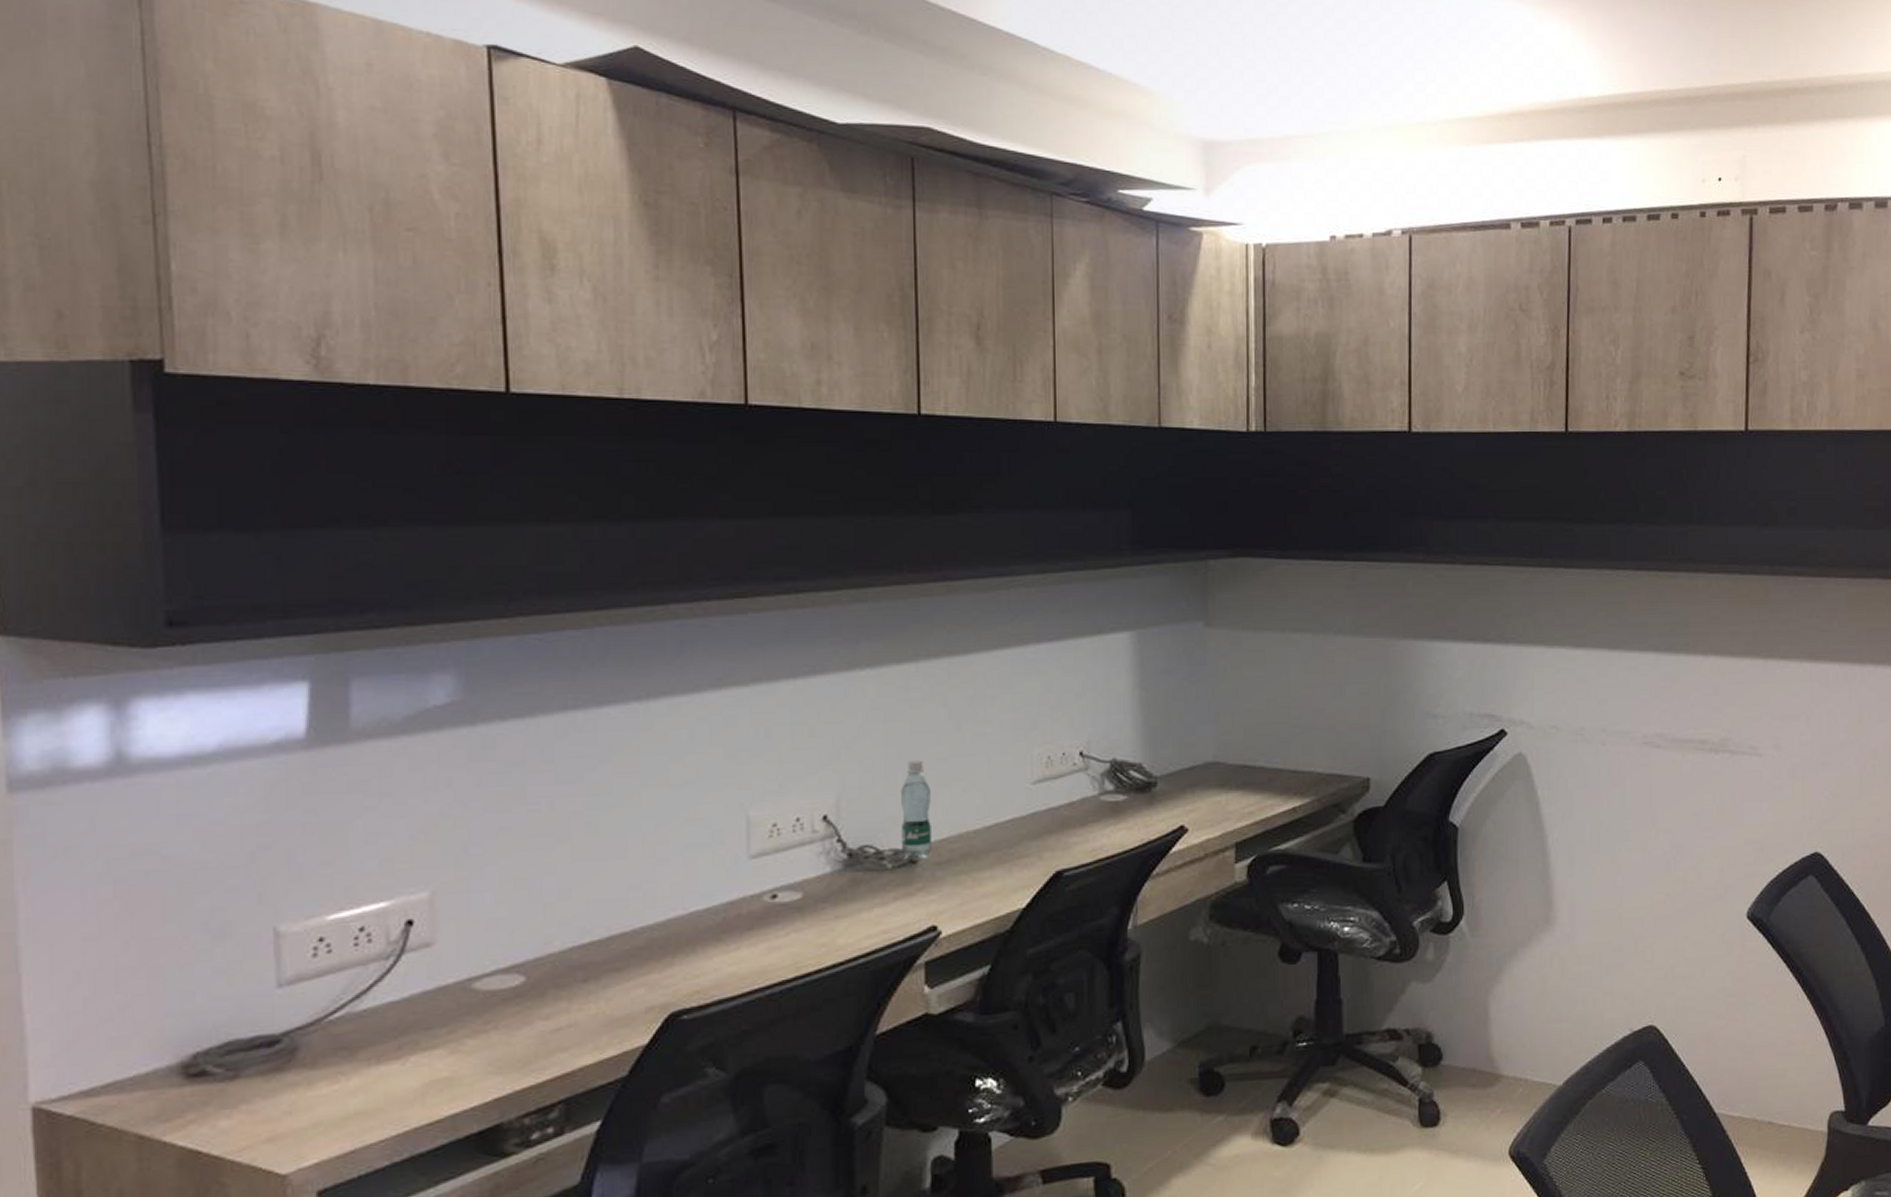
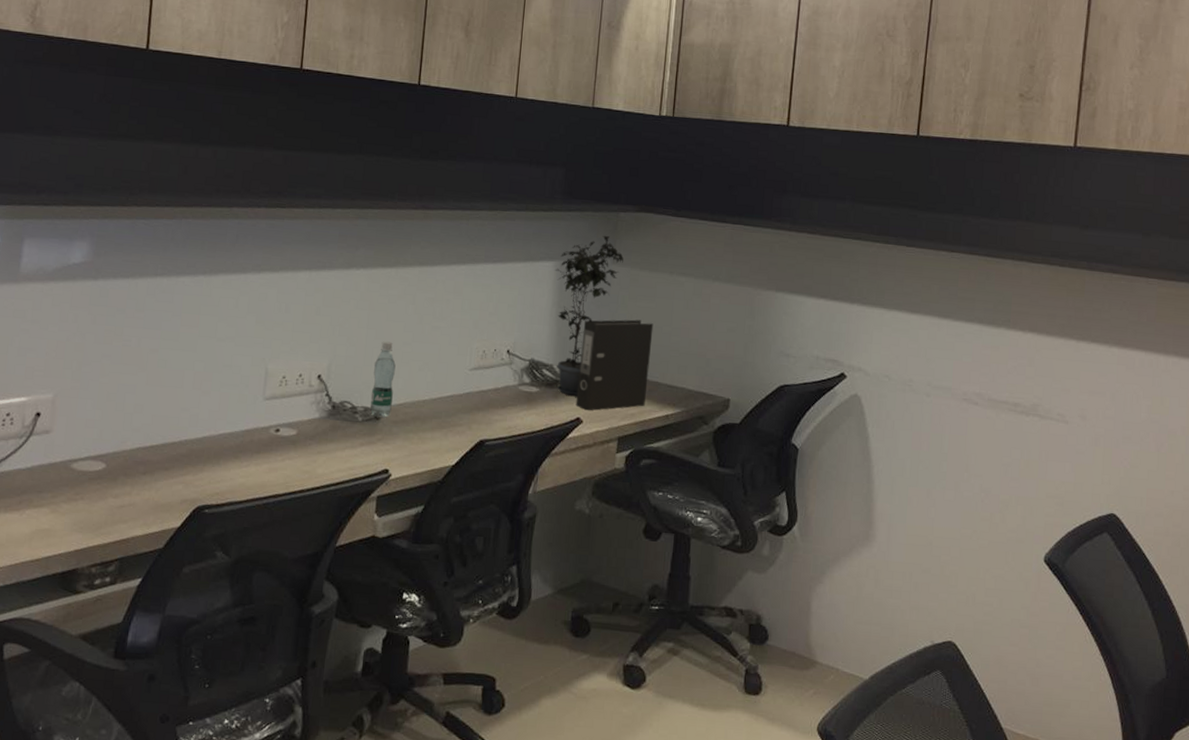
potted plant: none [1133,591,1219,801] -> present [556,235,624,397]
binder: none [1176,693,1267,816] -> present [575,319,654,411]

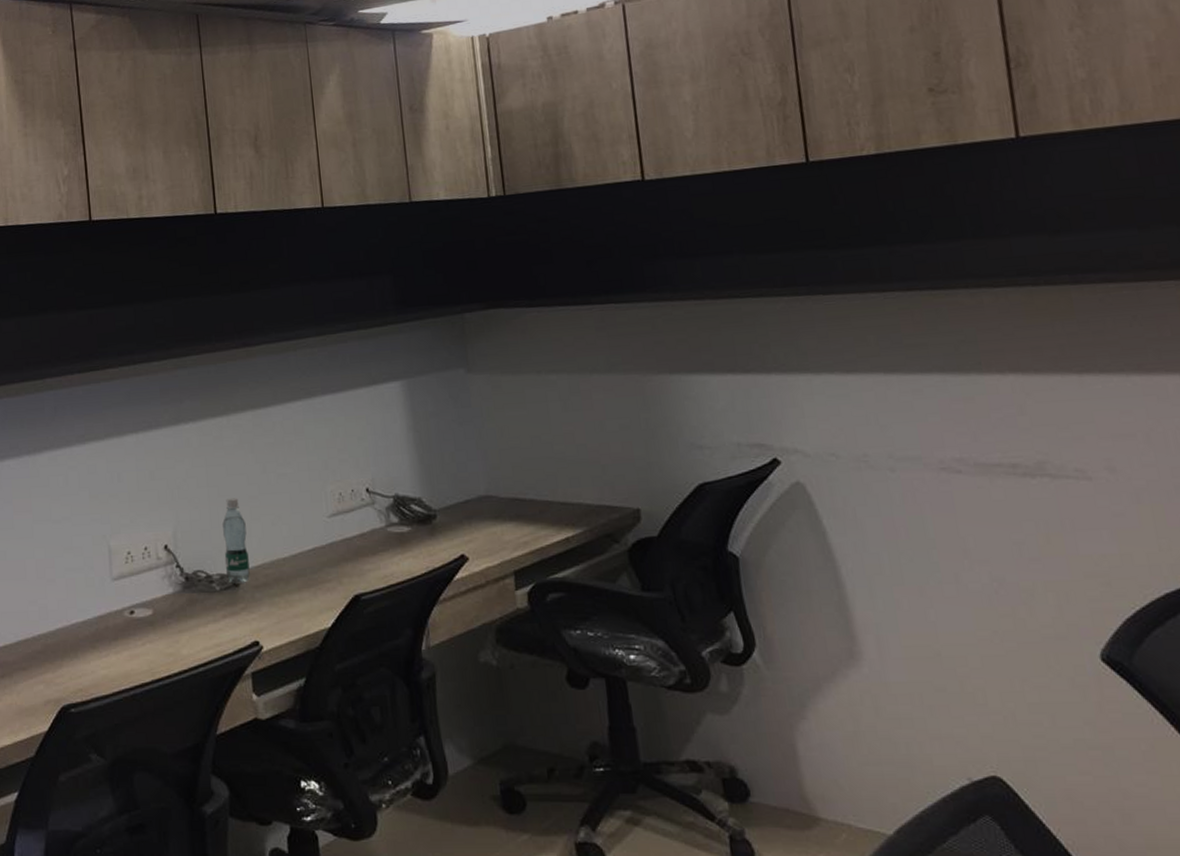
potted plant: present [556,235,624,397] -> none [404,341,480,532]
binder: present [575,319,654,411] -> none [447,432,538,546]

